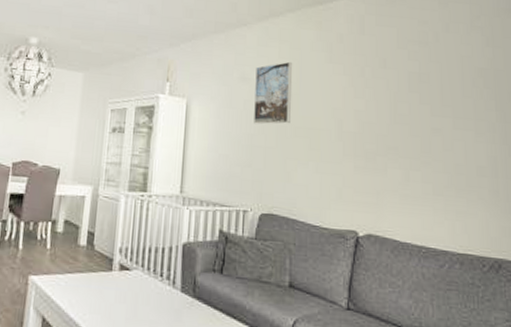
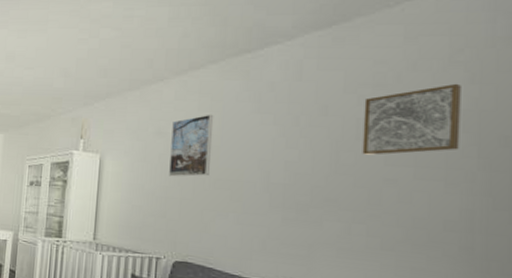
wall art: none [413,45,483,106] -> present [362,83,461,155]

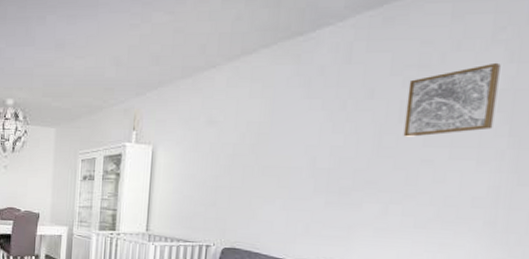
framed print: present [169,114,214,177] -> none [220,100,265,166]

